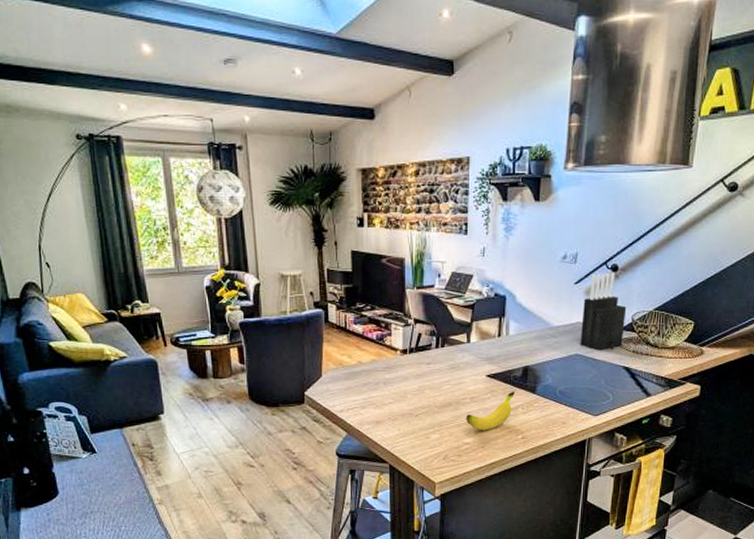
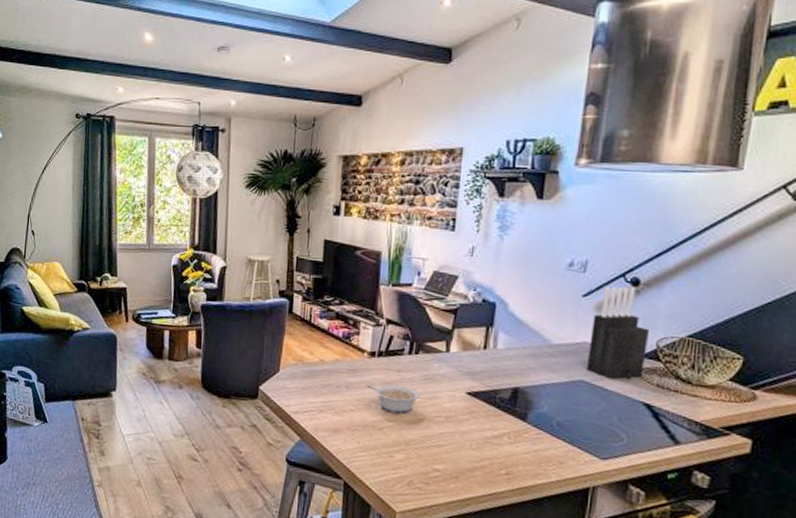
legume: none [401,376,449,400] -> present [366,384,421,413]
banana: present [466,391,515,431] -> none [438,415,500,459]

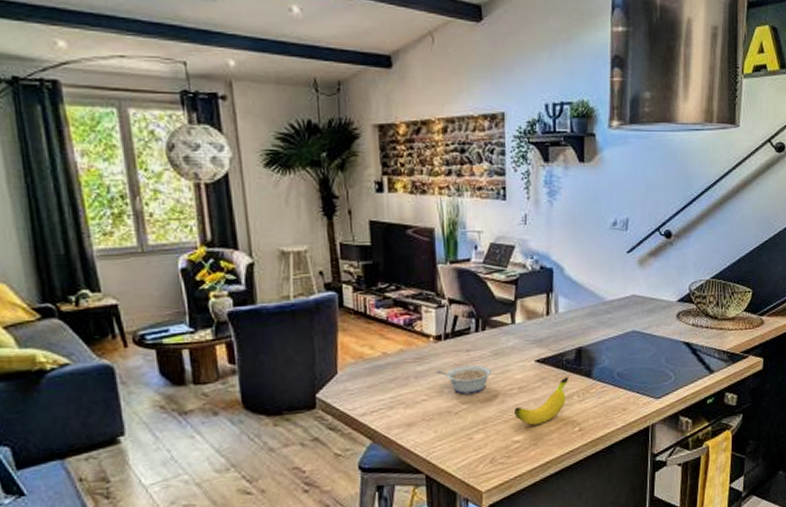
banana: none [438,415,500,459] -> present [514,376,568,426]
knife block: present [586,286,650,380] -> none [636,240,683,326]

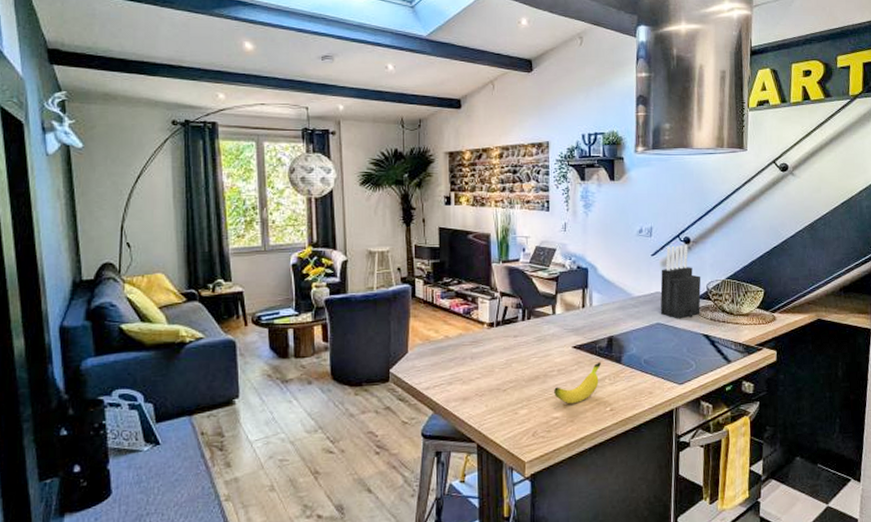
legume: present [436,365,492,394] -> none [488,349,536,374]
knife block: none [636,240,683,326] -> present [660,245,701,319]

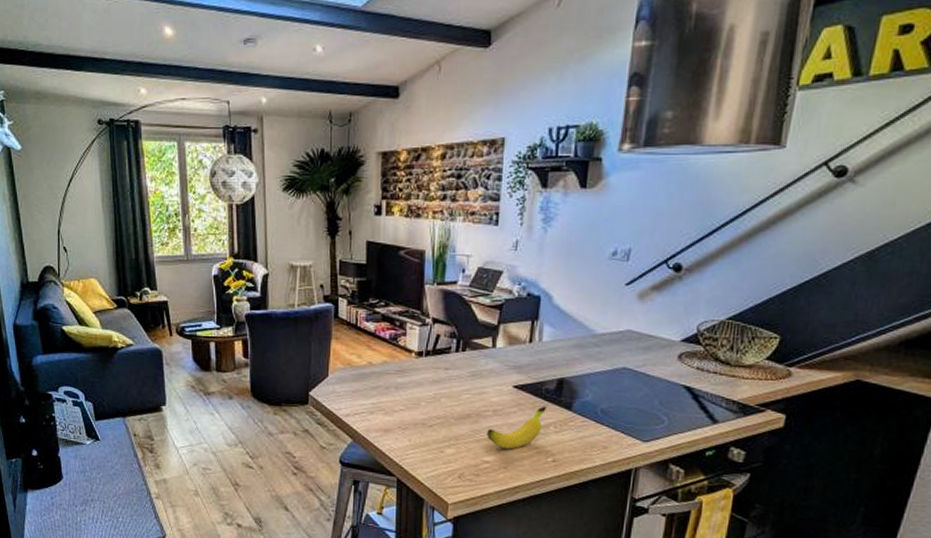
knife block: present [660,245,701,319] -> none [629,273,691,365]

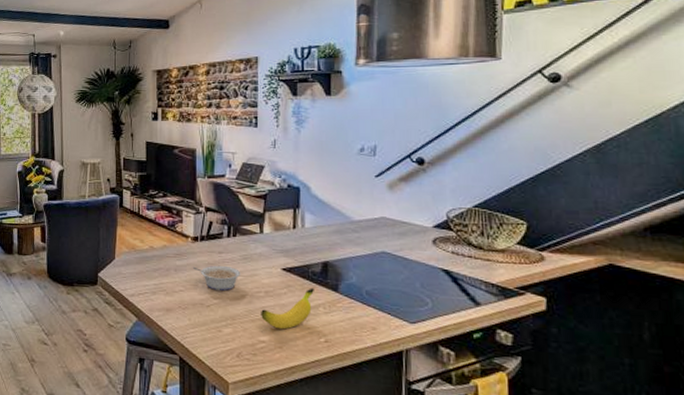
legume: none [415,382,469,410] -> present [192,265,241,291]

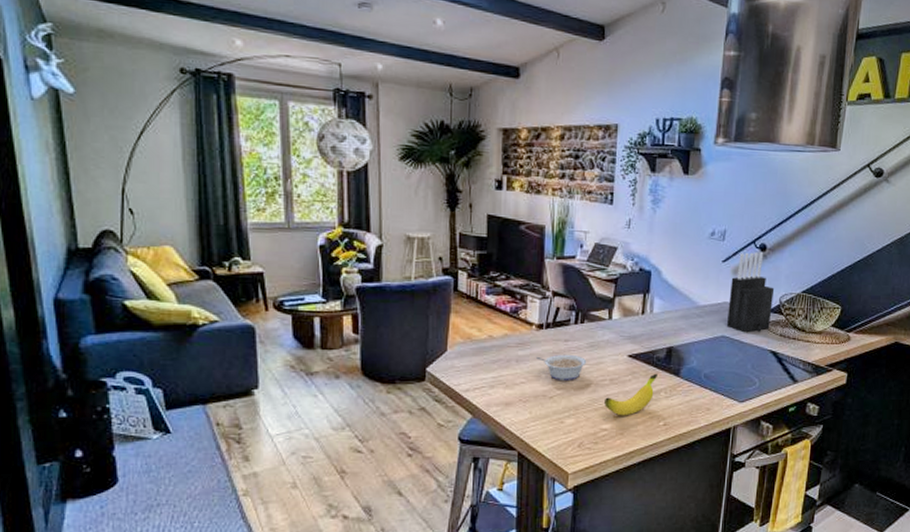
knife block: none [386,166,439,249] -> present [726,252,775,333]

